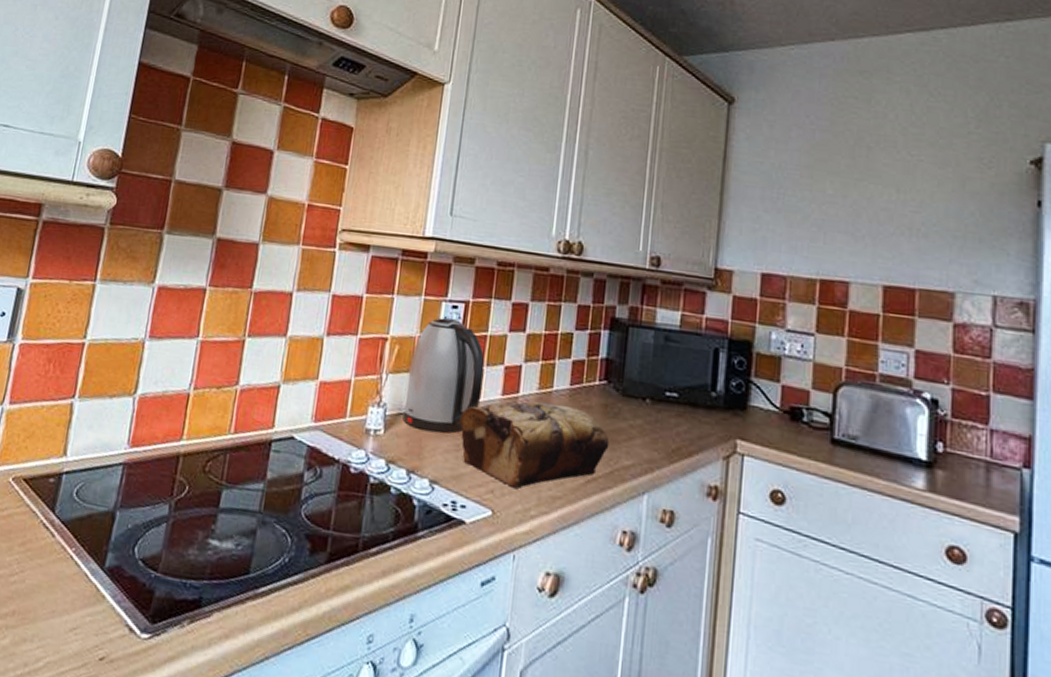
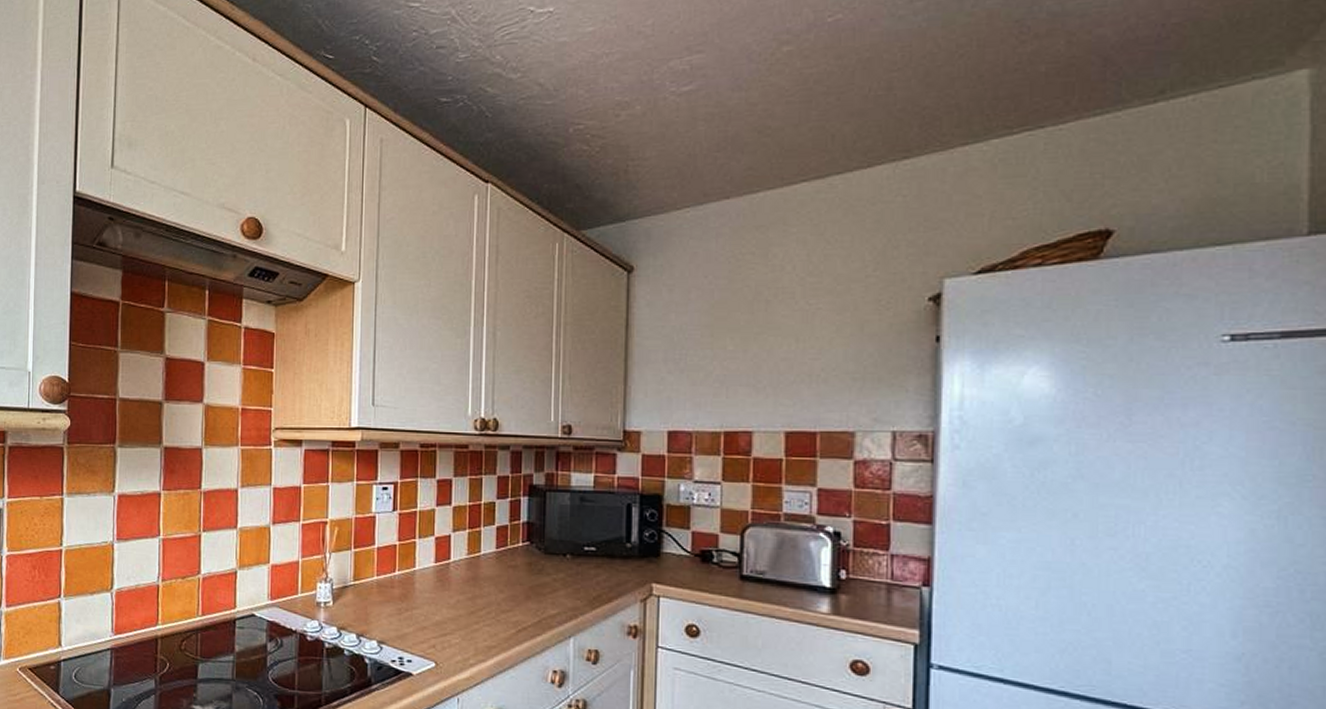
kettle: present [402,317,485,433] -> none [348,498,417,600]
bread loaf: present [459,401,610,488] -> none [399,565,536,642]

